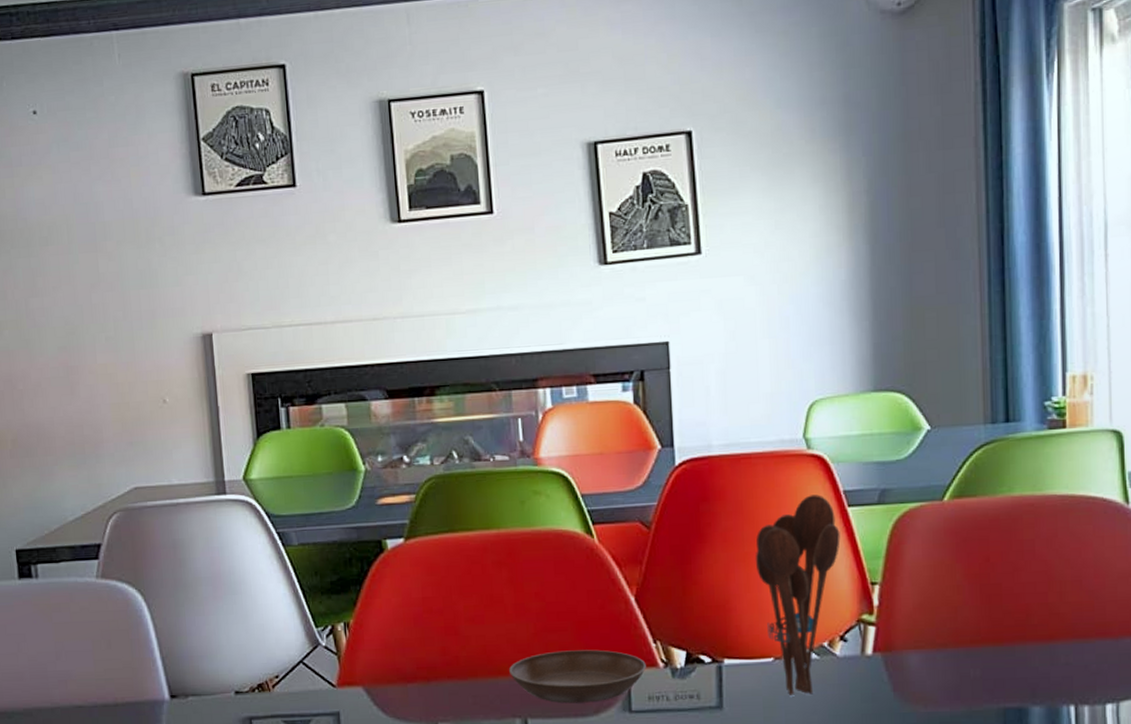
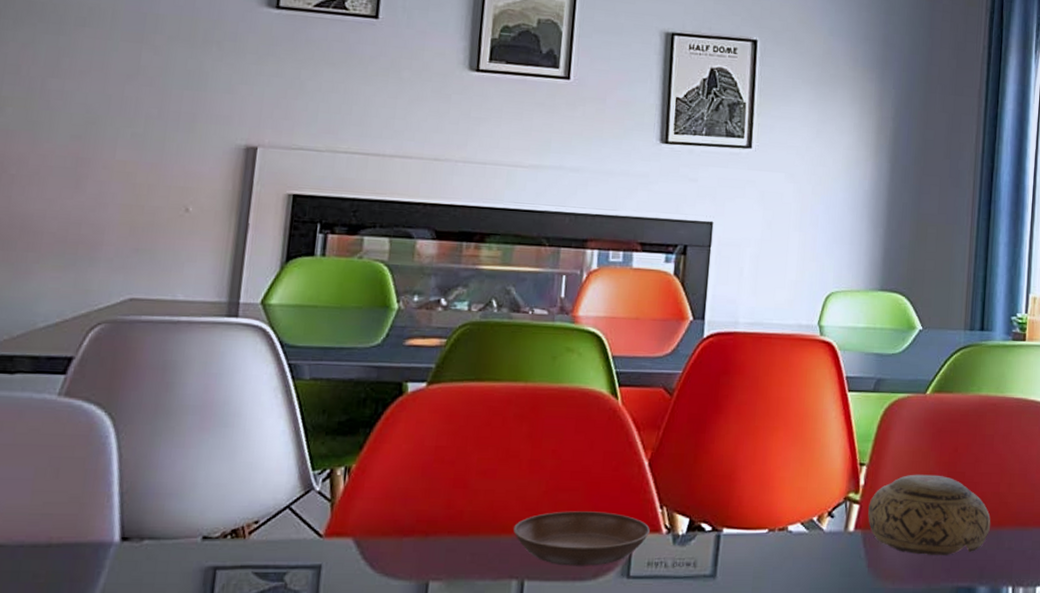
utensil holder: present [755,494,840,695] -> none [763,377,839,567]
bowl: none [887,588,1041,676] -> present [868,474,991,555]

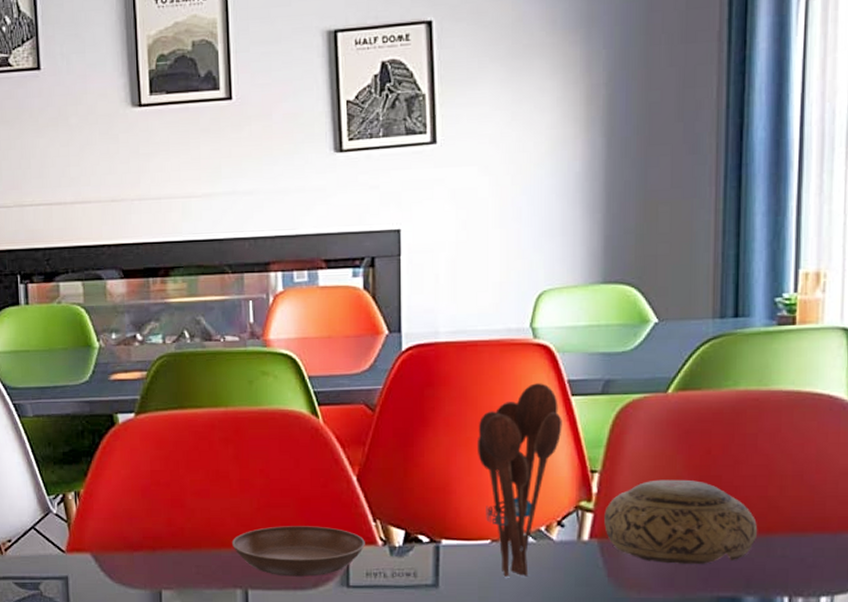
utensil holder: none [763,377,839,567] -> present [476,383,562,577]

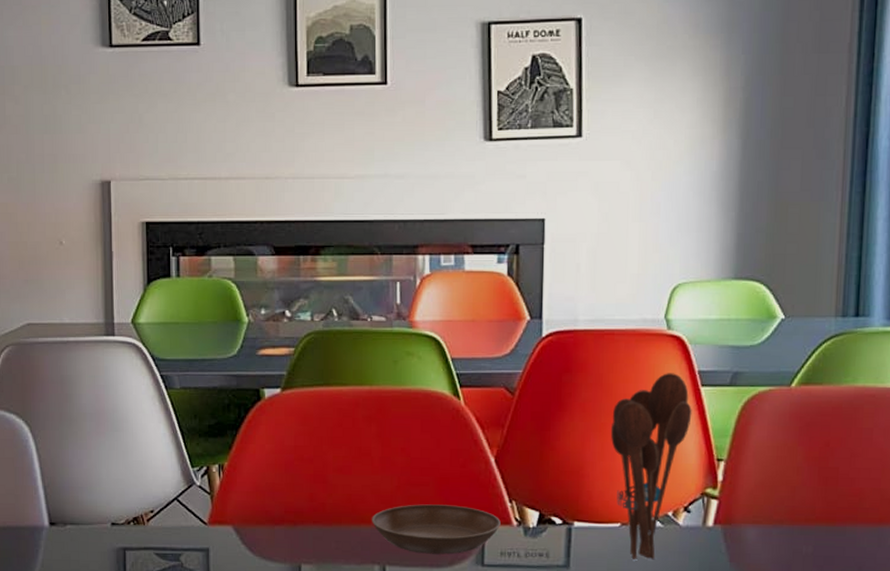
bowl: present [604,479,758,564] -> none [728,469,871,552]

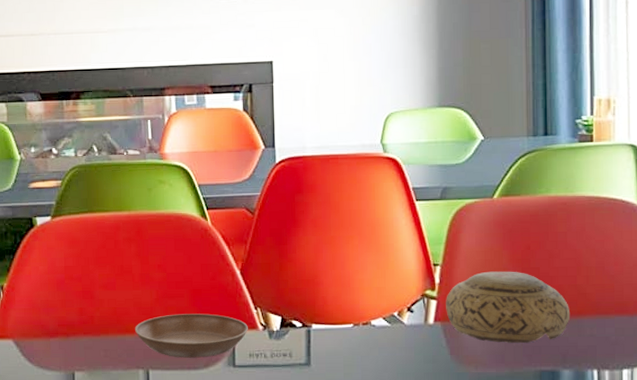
utensil holder: present [610,373,692,560] -> none [339,190,409,356]
bowl: none [728,469,871,552] -> present [446,271,571,343]

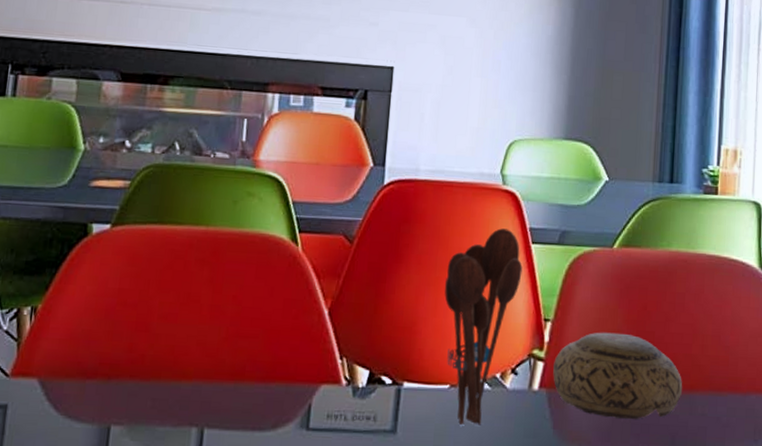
saucer: present [135,313,248,358] -> none [194,358,330,416]
utensil holder: none [339,190,409,356] -> present [444,228,523,426]

